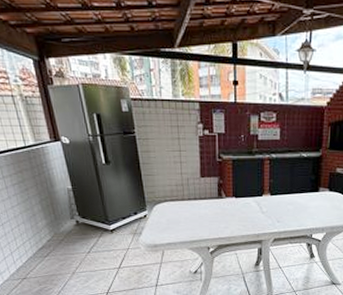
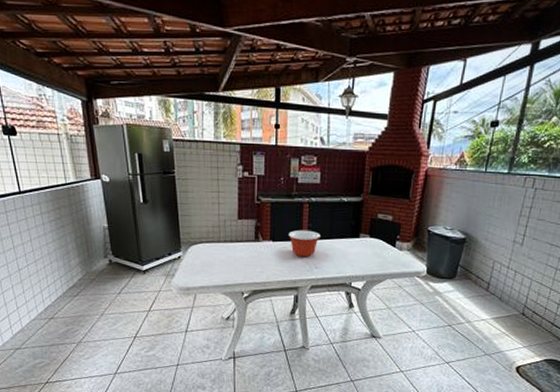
mixing bowl: none [250,186,281,213] -> present [288,229,320,258]

